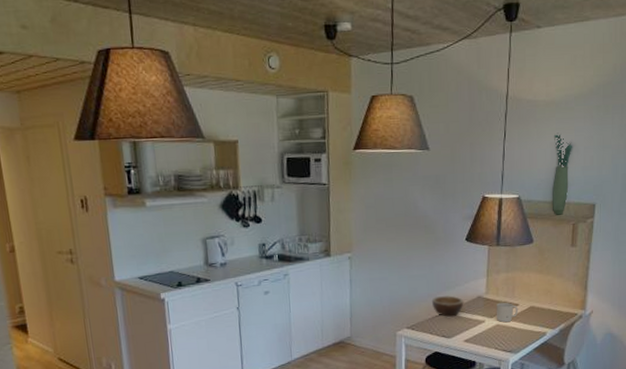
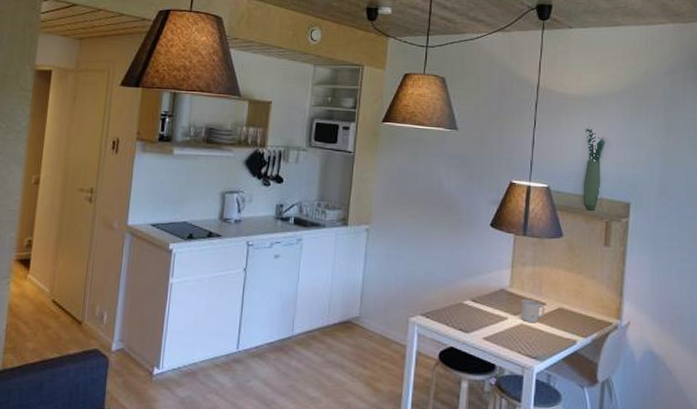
bowl: present [431,295,464,316] -> none [450,283,486,307]

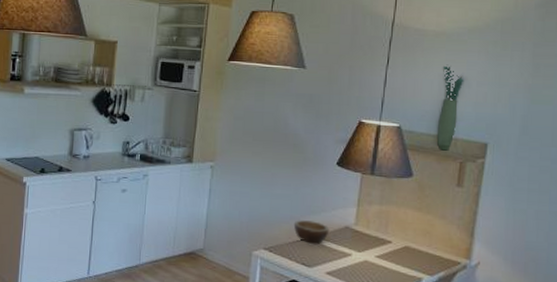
bowl: none [450,283,486,307] -> present [293,220,330,243]
mug: present [520,299,546,323] -> none [364,236,391,260]

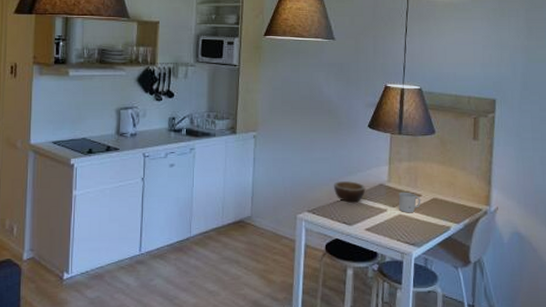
mug: none [364,236,391,260] -> present [398,192,421,213]
vase: present [437,64,464,151] -> none [453,31,472,108]

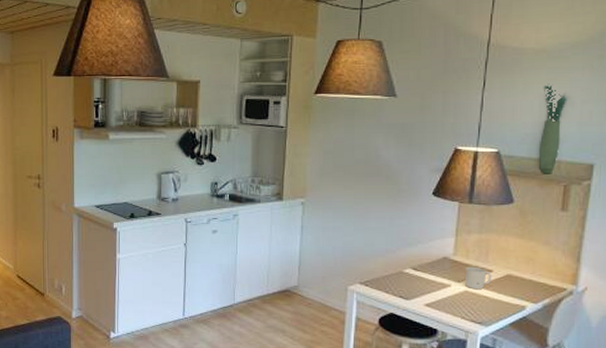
bowl: present [333,181,366,202] -> none [389,253,427,275]
vase: none [453,31,472,108] -> present [539,83,567,174]

